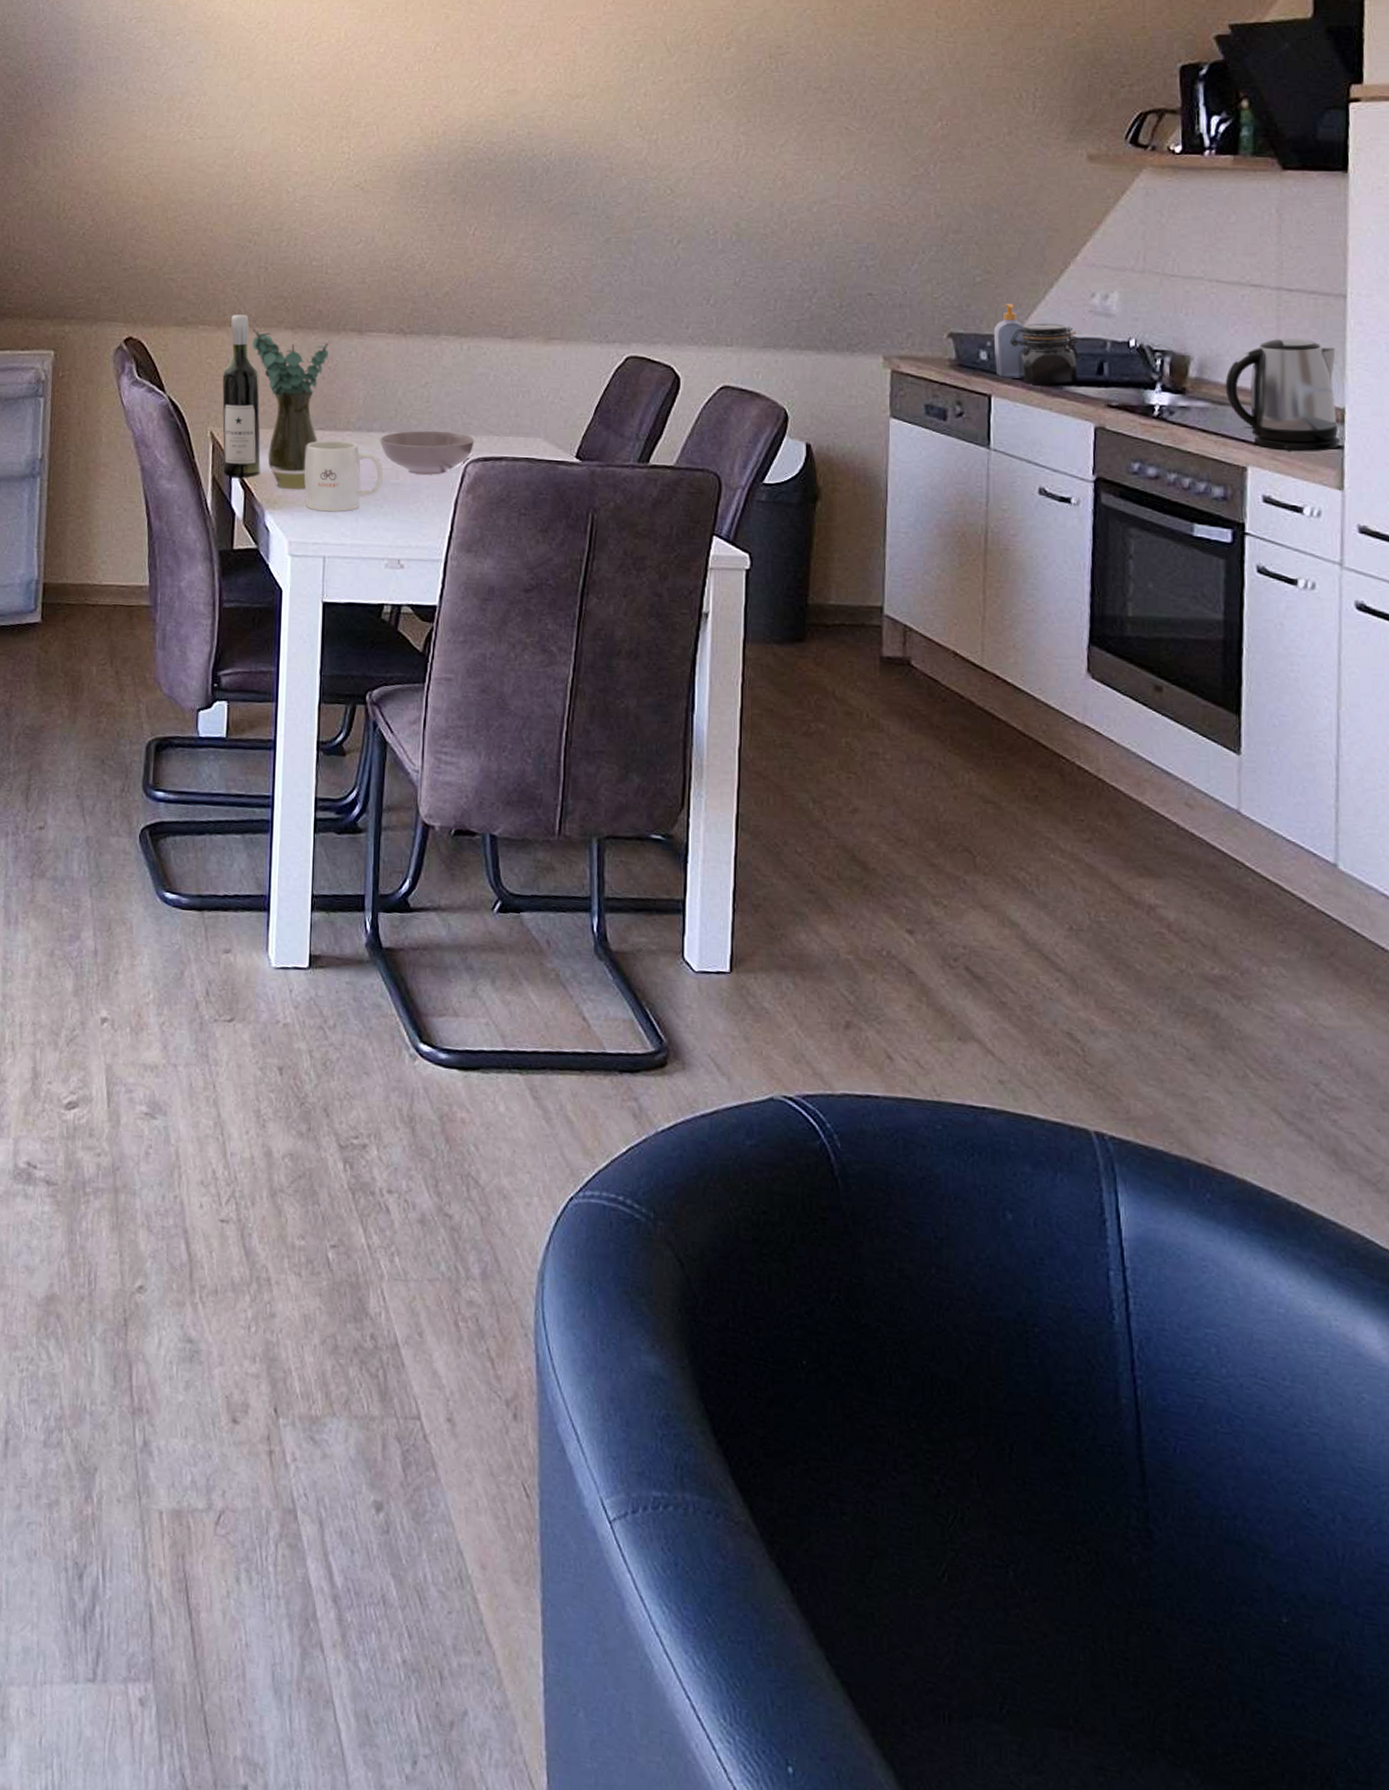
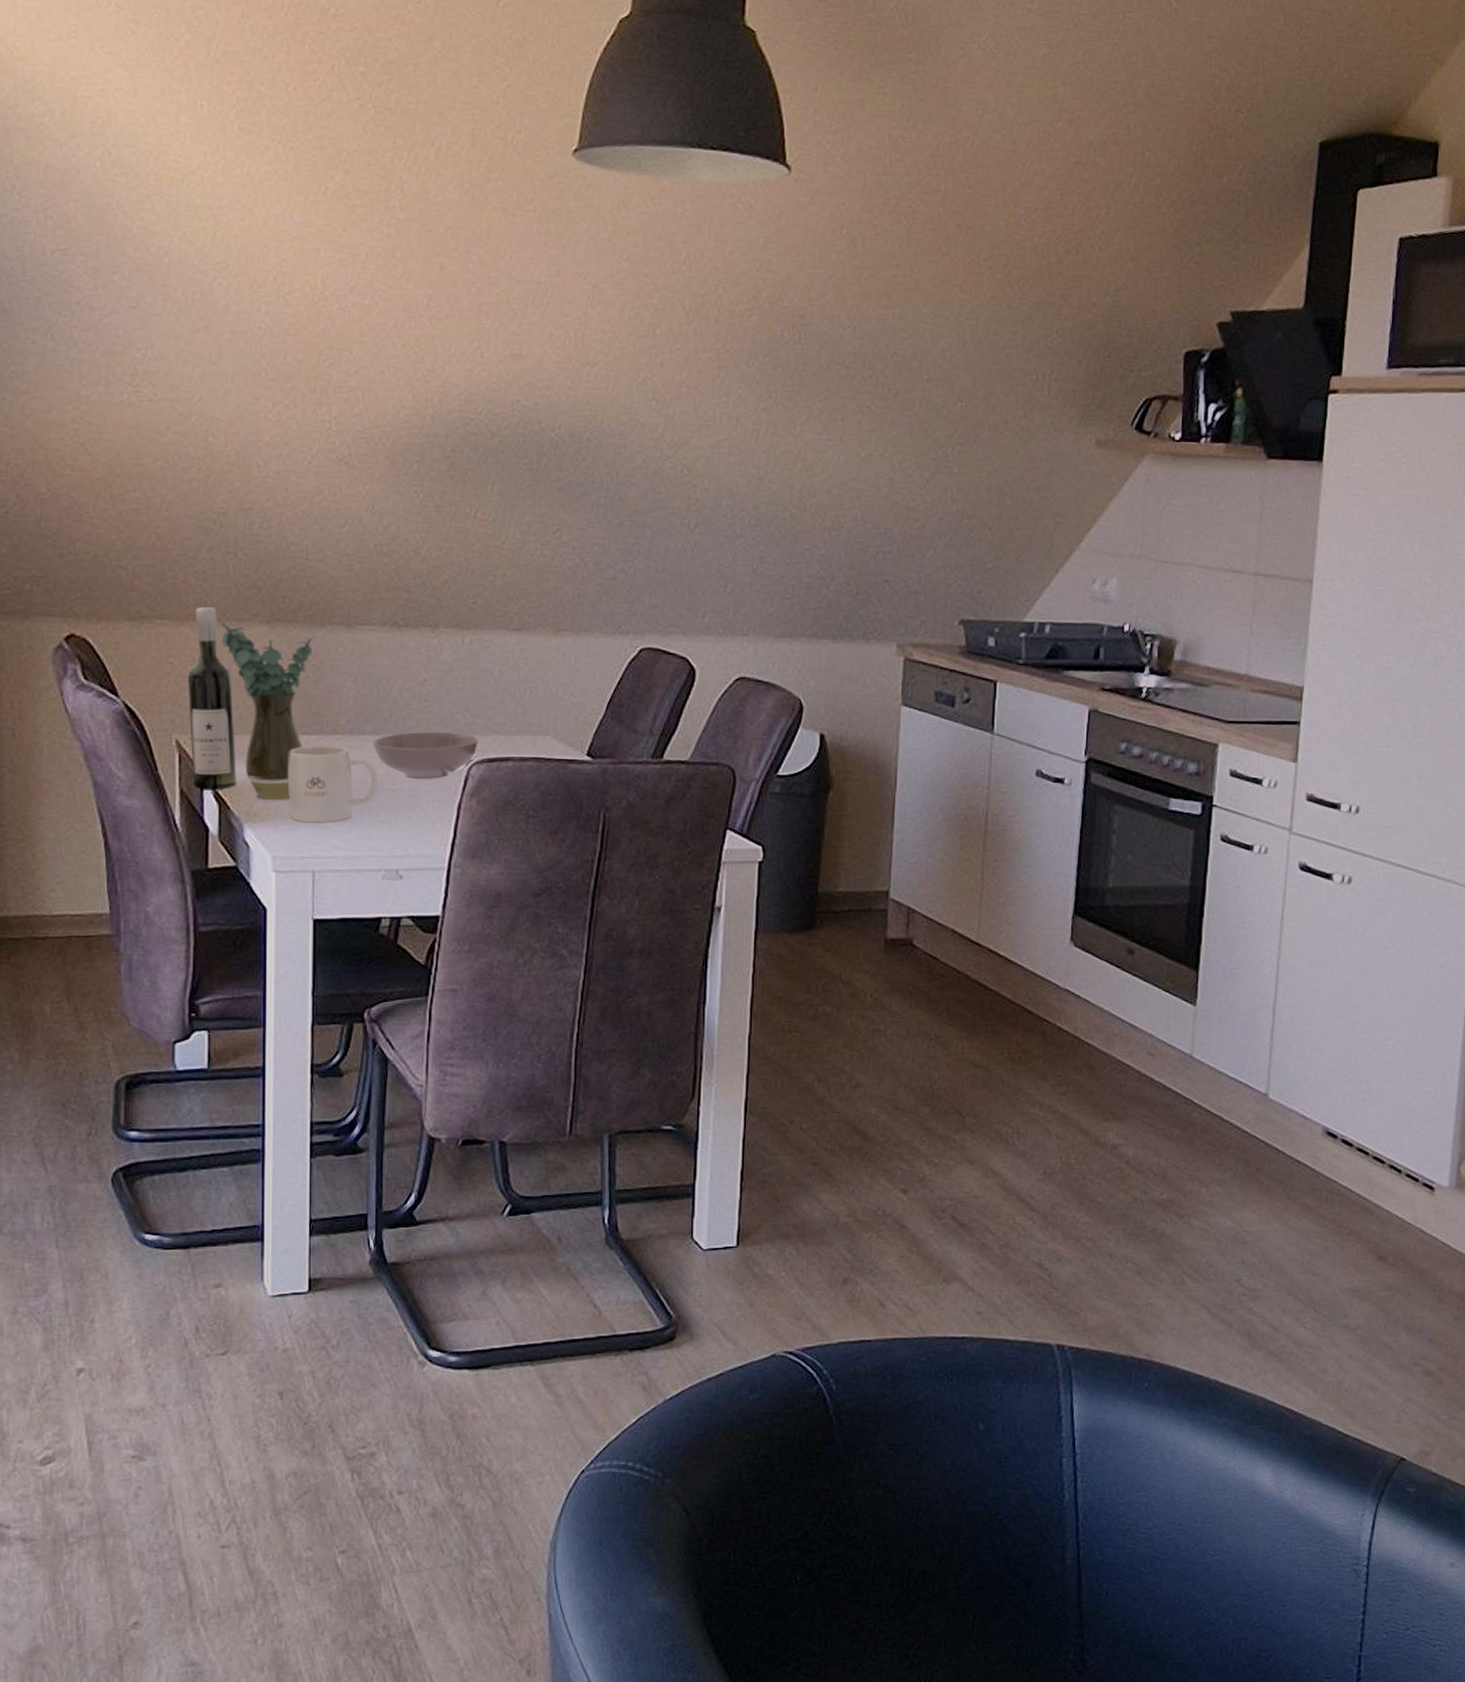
soap bottle: present [993,304,1025,379] -> none [1001,590,1030,665]
jar: present [1010,323,1081,387] -> none [1016,609,1080,671]
kettle: present [1225,338,1339,453] -> none [1204,621,1300,729]

